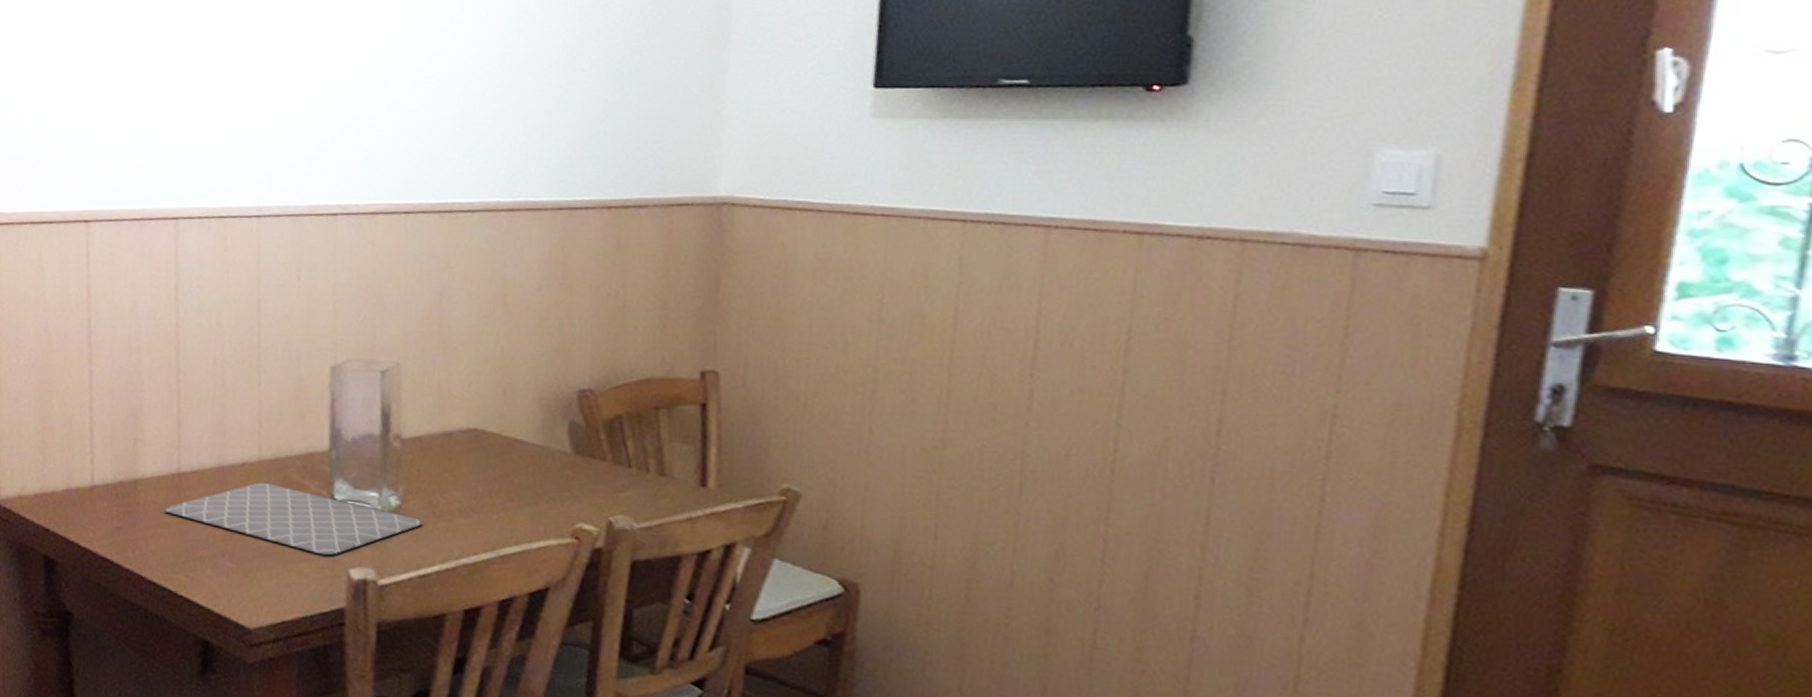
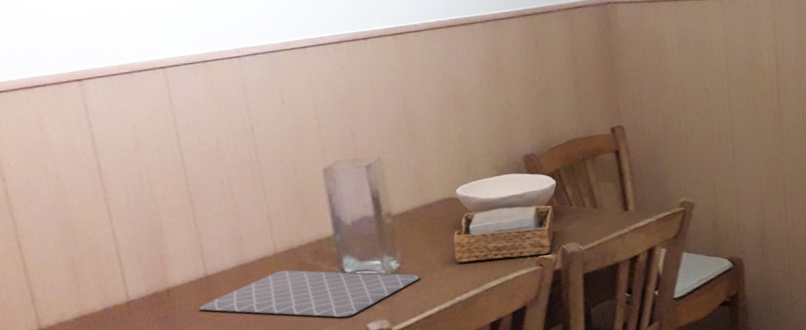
napkin holder: none [468,452,606,526] -> present [453,205,555,263]
bowl: none [483,410,615,461] -> present [455,173,556,214]

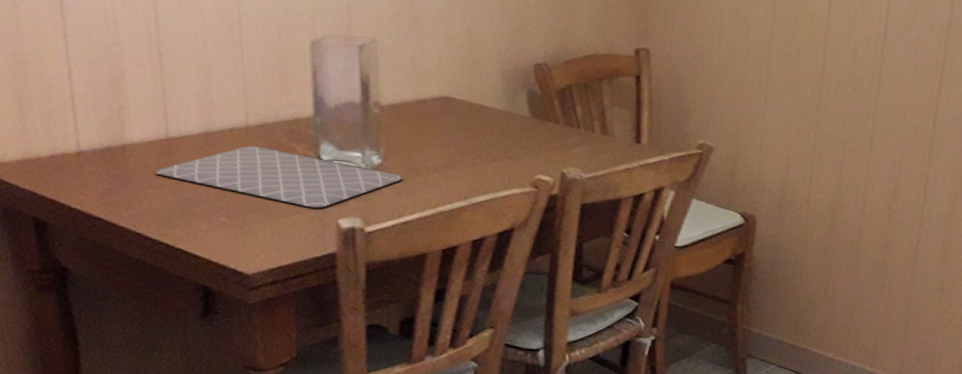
napkin holder: present [453,205,555,263] -> none [443,116,559,177]
bowl: present [455,173,556,214] -> none [453,81,566,123]

